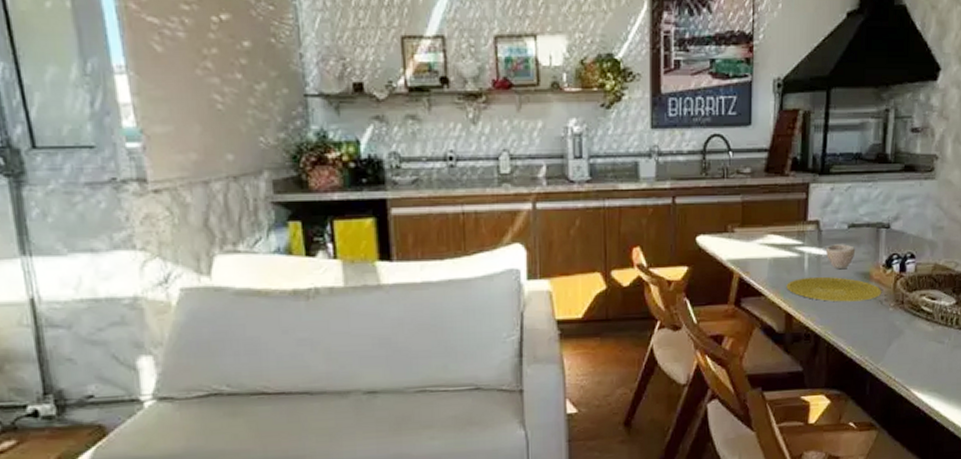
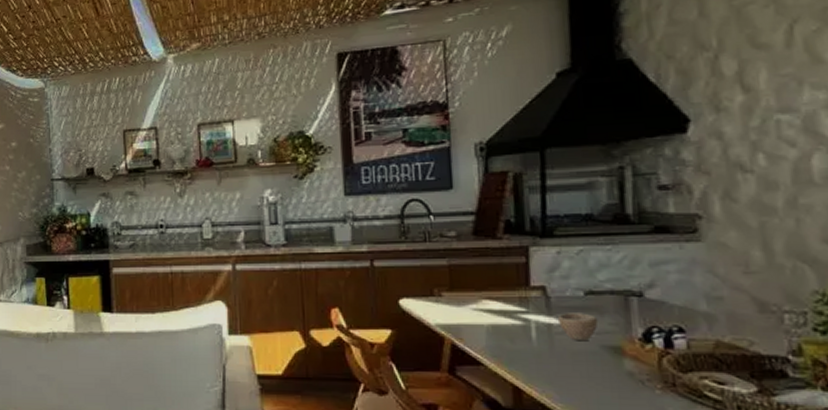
plate: present [786,276,882,302] -> none [510,347,642,380]

